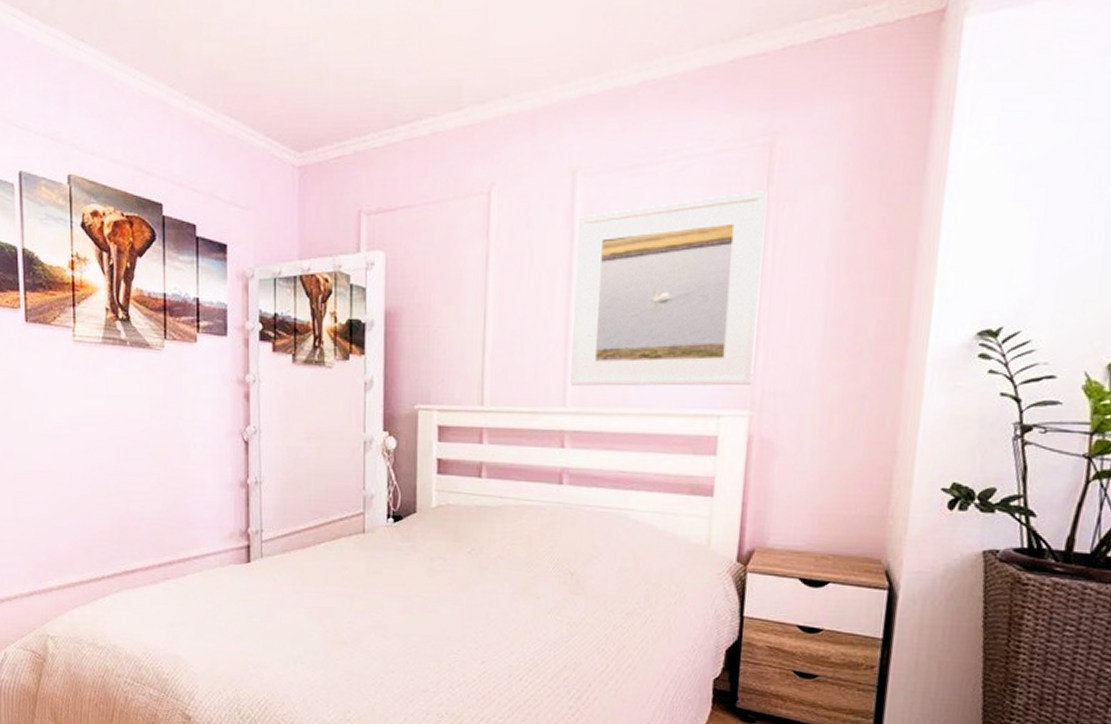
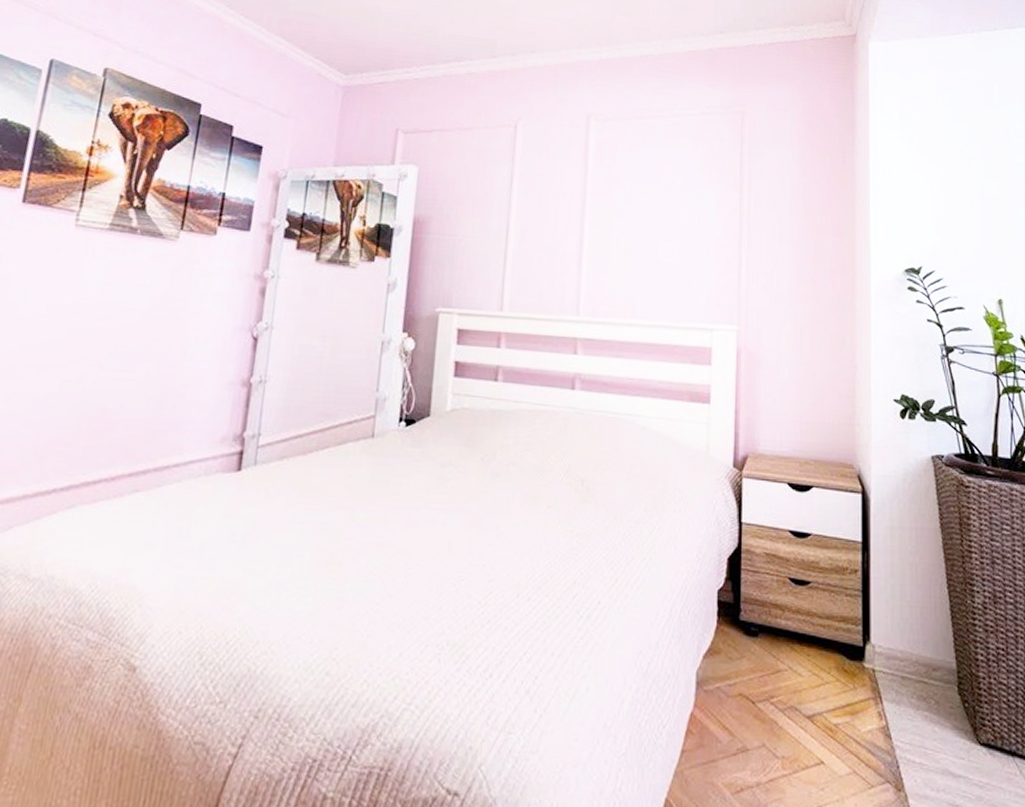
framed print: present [570,191,768,386] -> none [583,146,742,304]

